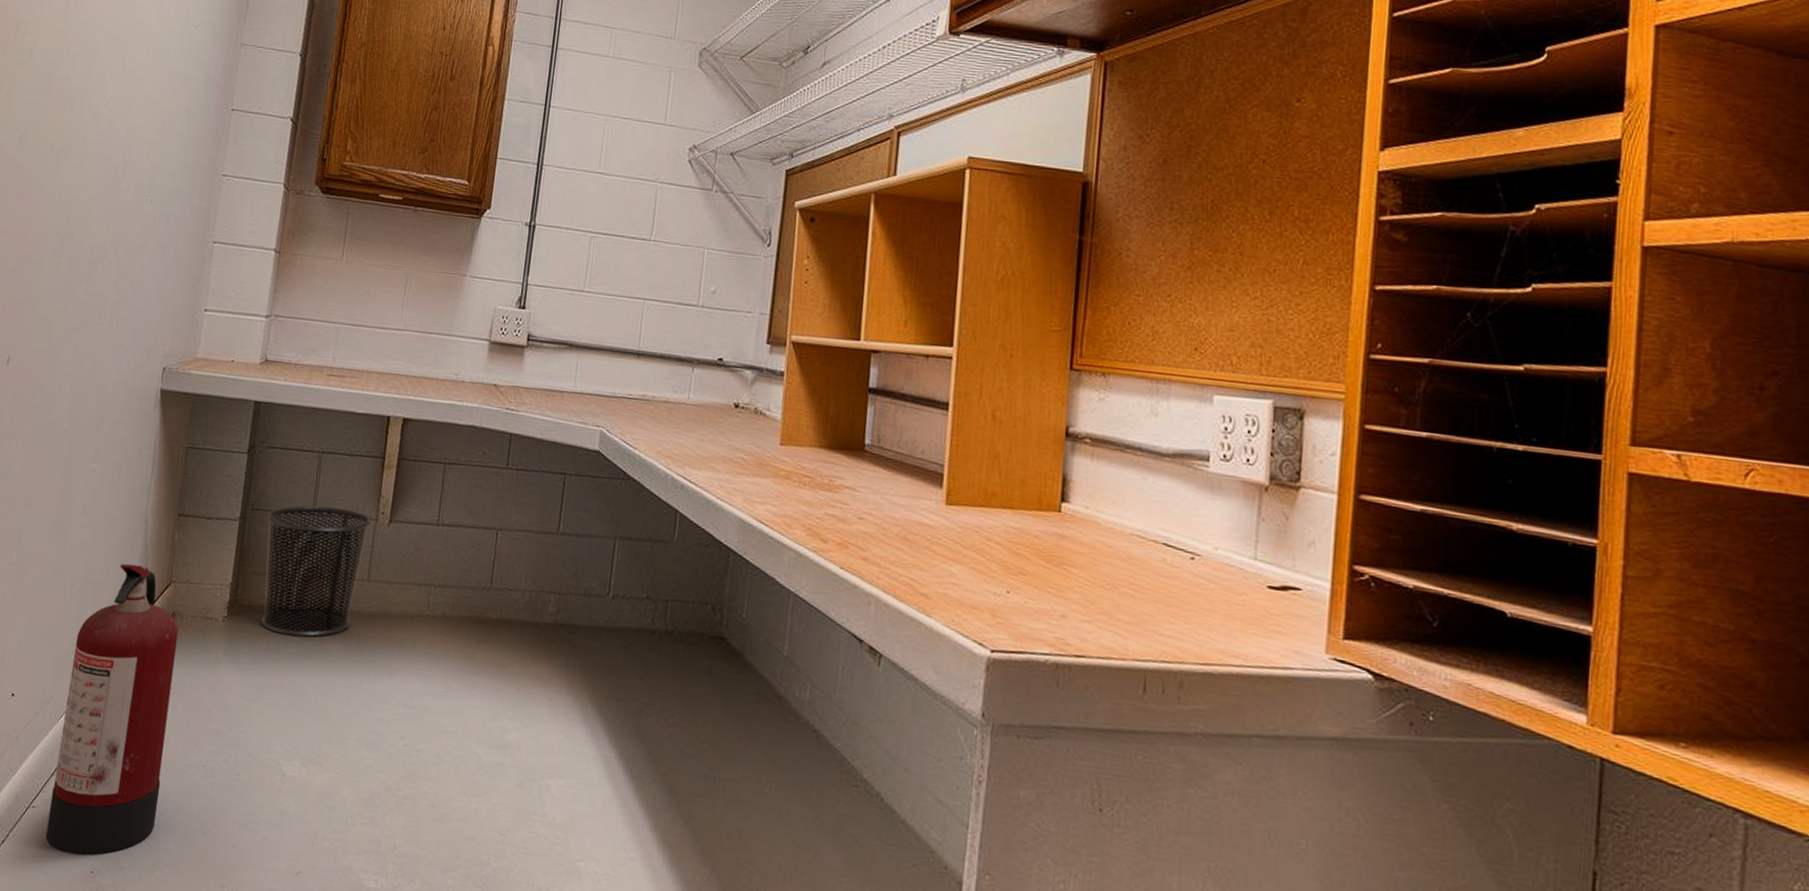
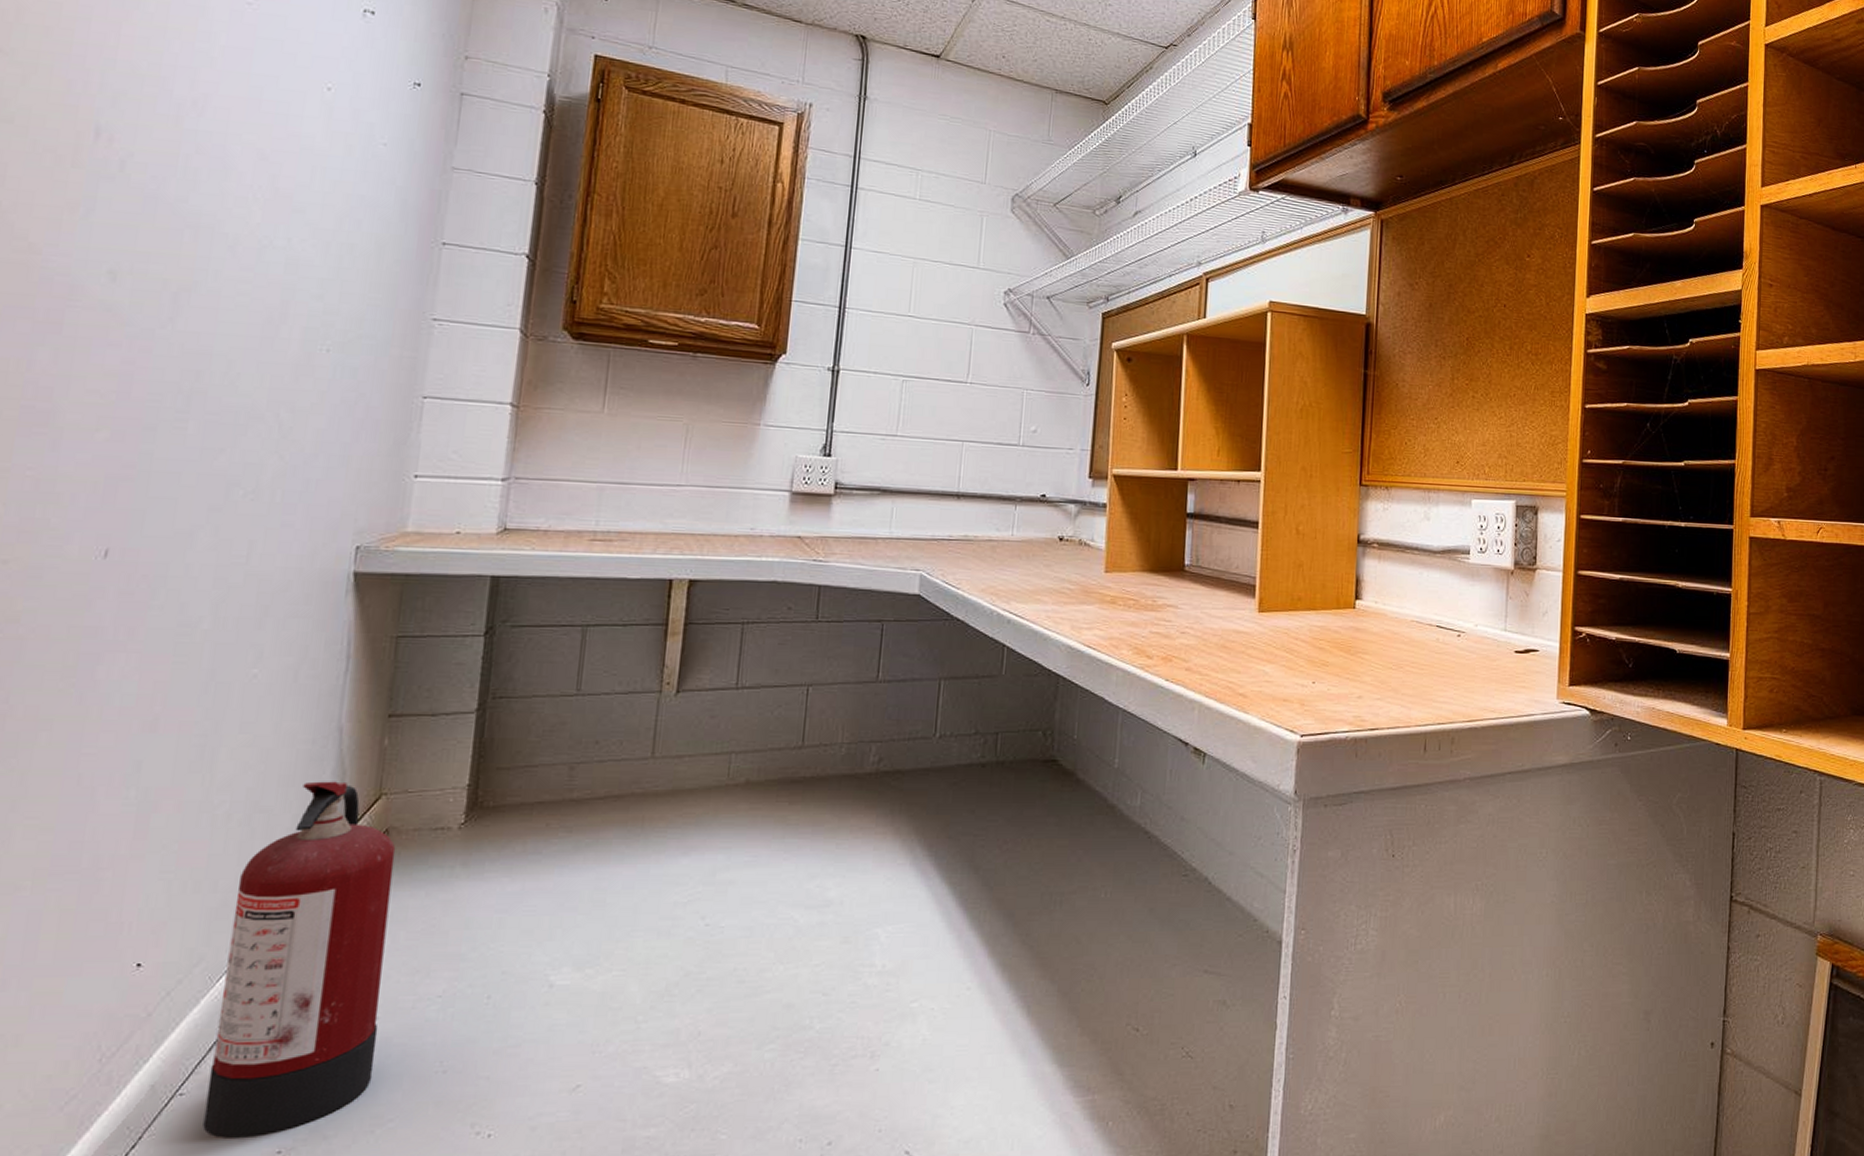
waste bin: present [261,506,371,638] -> none [513,684,653,832]

